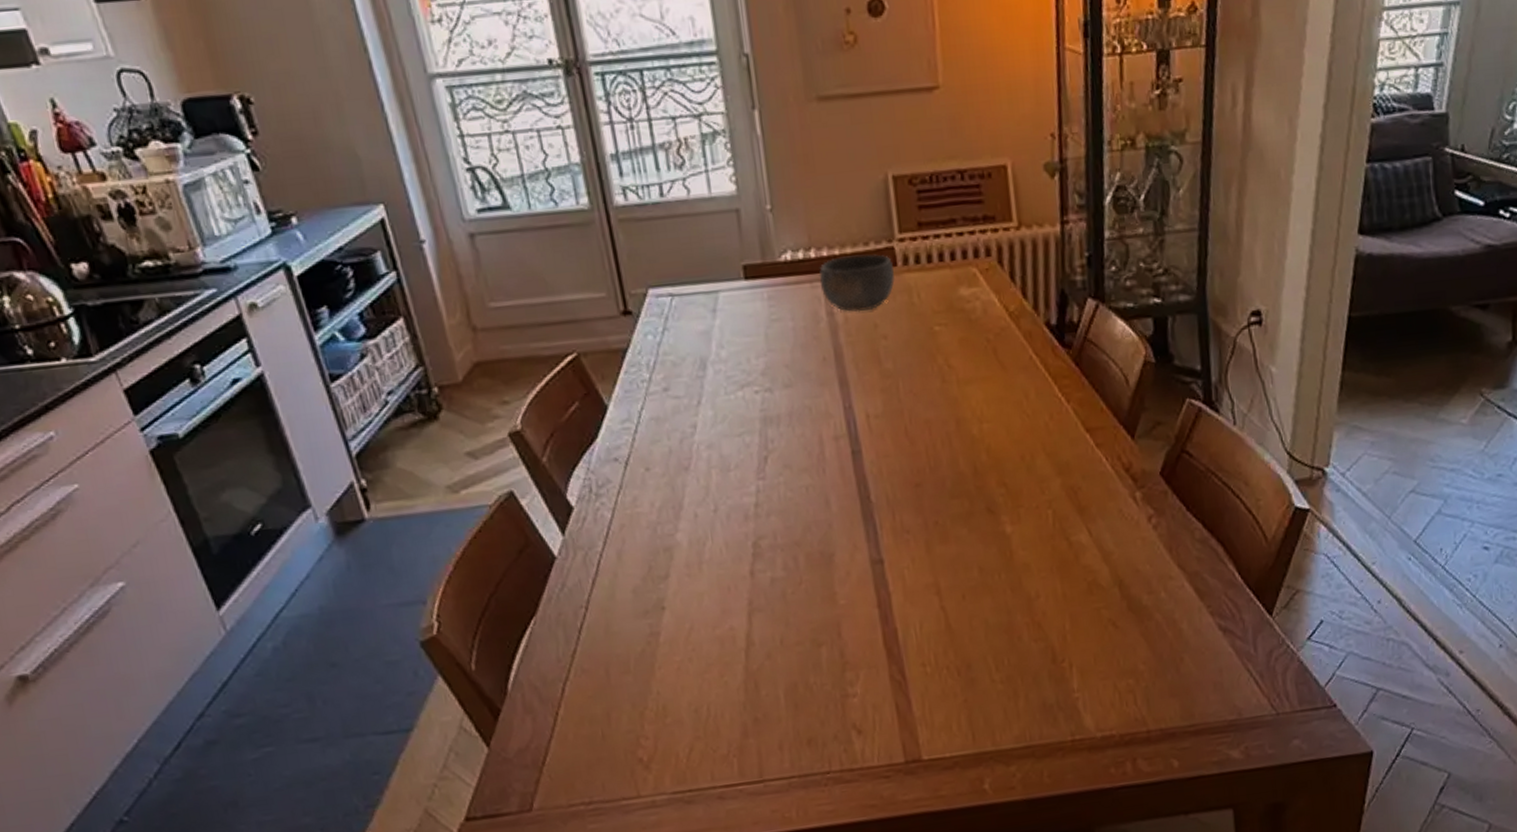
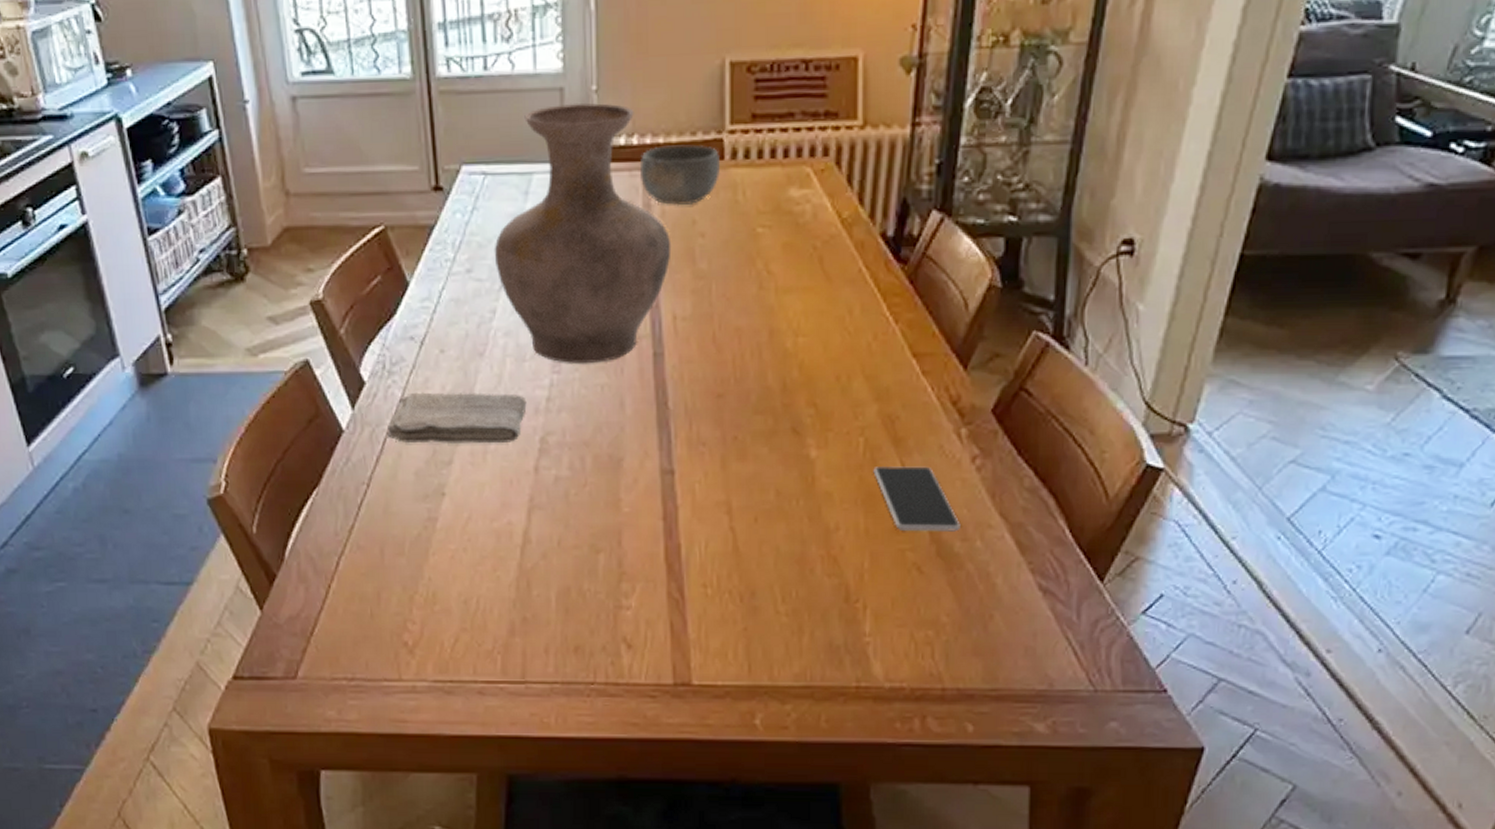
washcloth: none [599,504,736,563] -> present [386,392,527,444]
vase: none [688,221,858,469] -> present [494,102,672,363]
smartphone: none [1063,530,1146,591] -> present [873,465,961,532]

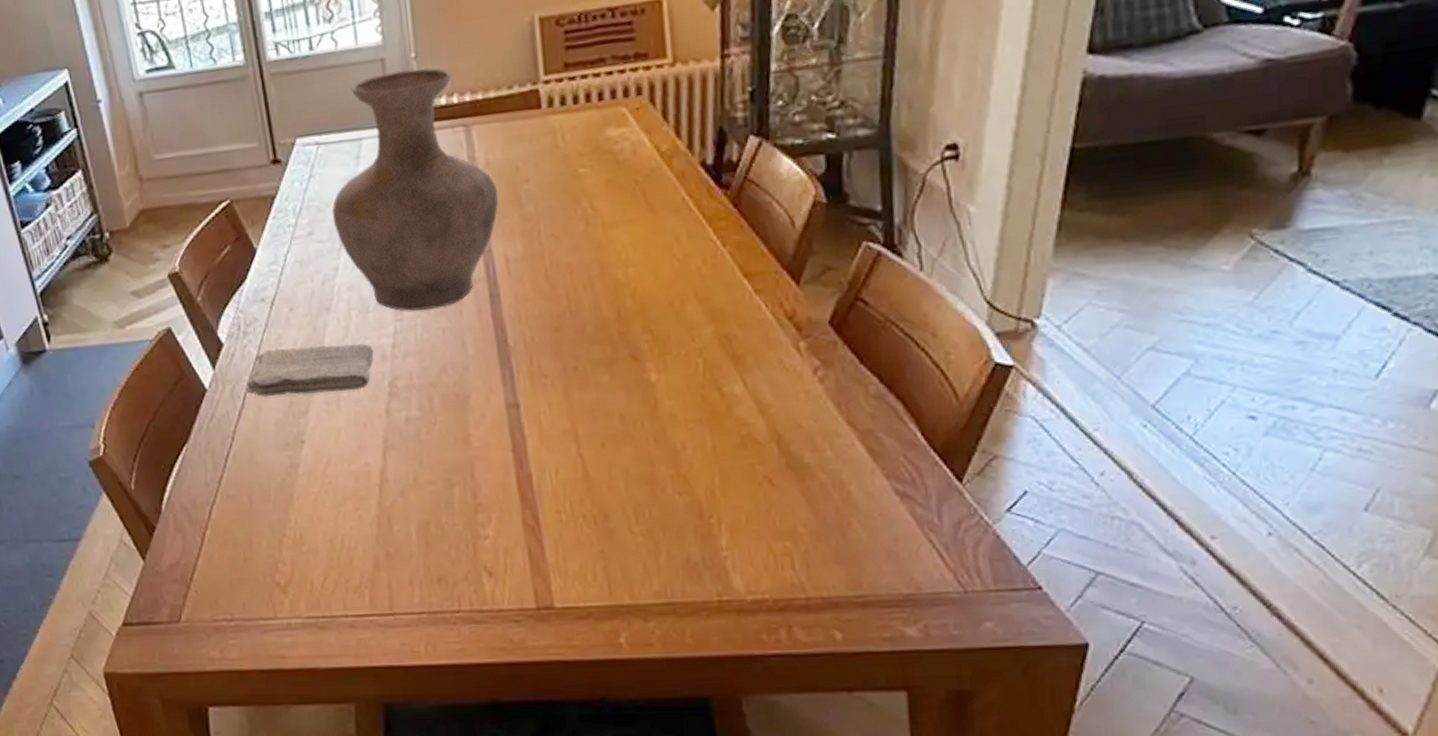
bowl: present [639,144,721,206] -> none [461,96,540,156]
smartphone: present [873,465,961,532] -> none [715,381,809,446]

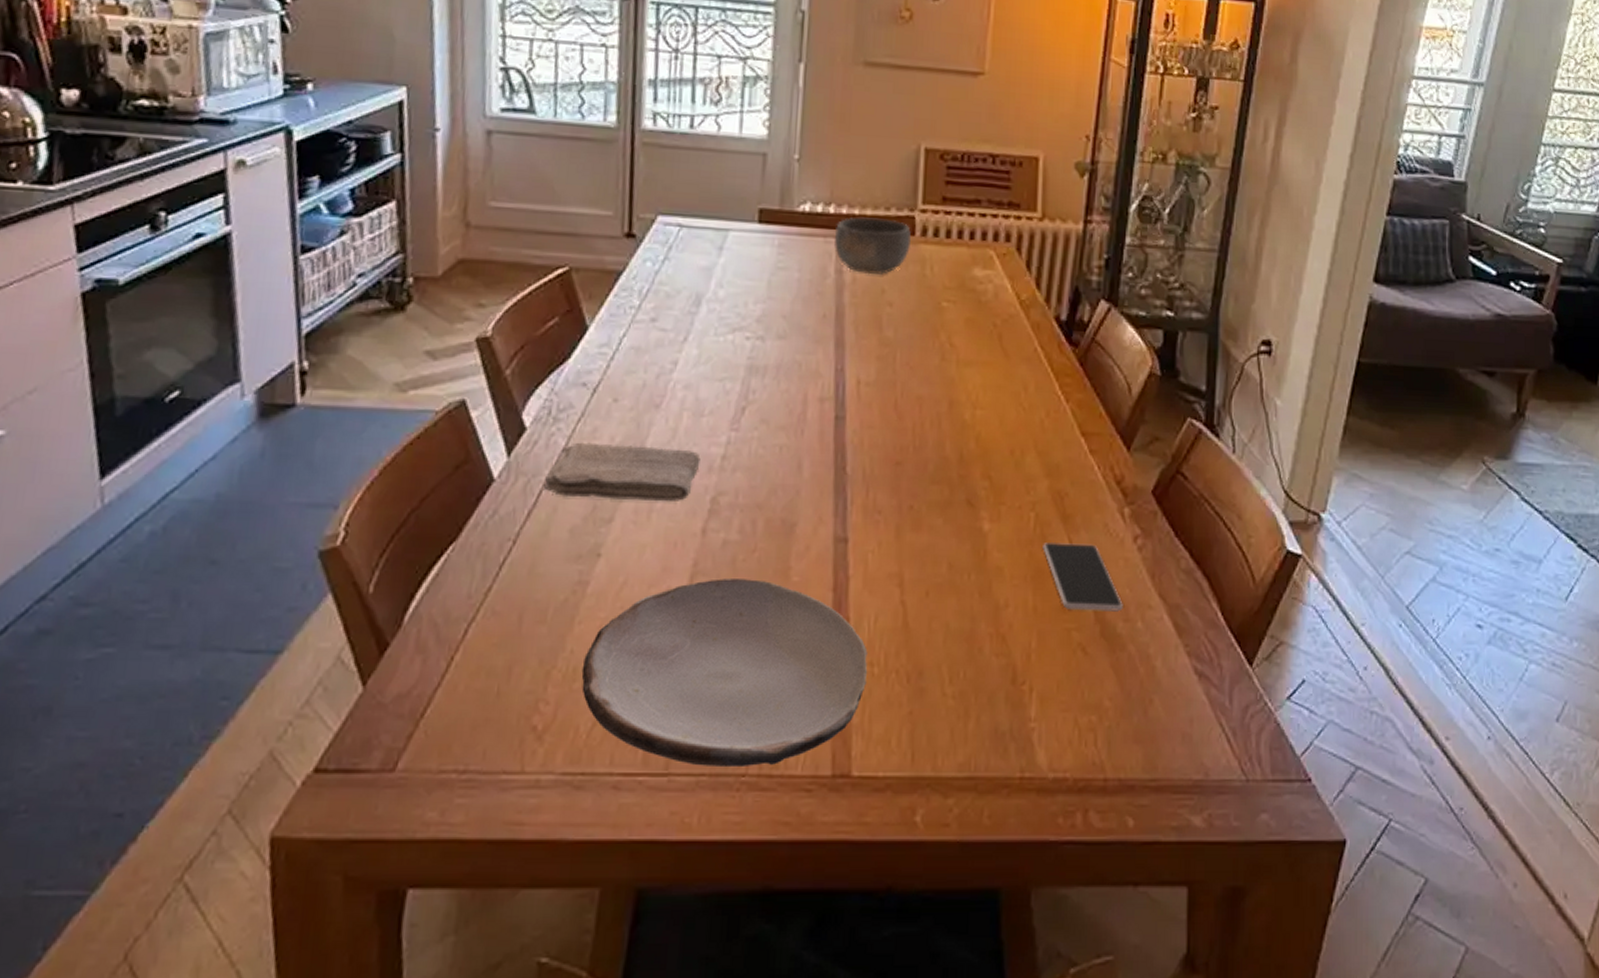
plate: none [306,448,556,607] -> present [581,578,868,768]
vase: present [331,68,499,311] -> none [681,168,860,423]
bowl: none [461,96,540,156] -> present [834,217,911,275]
smartphone: none [715,381,809,446] -> present [1043,541,1123,612]

